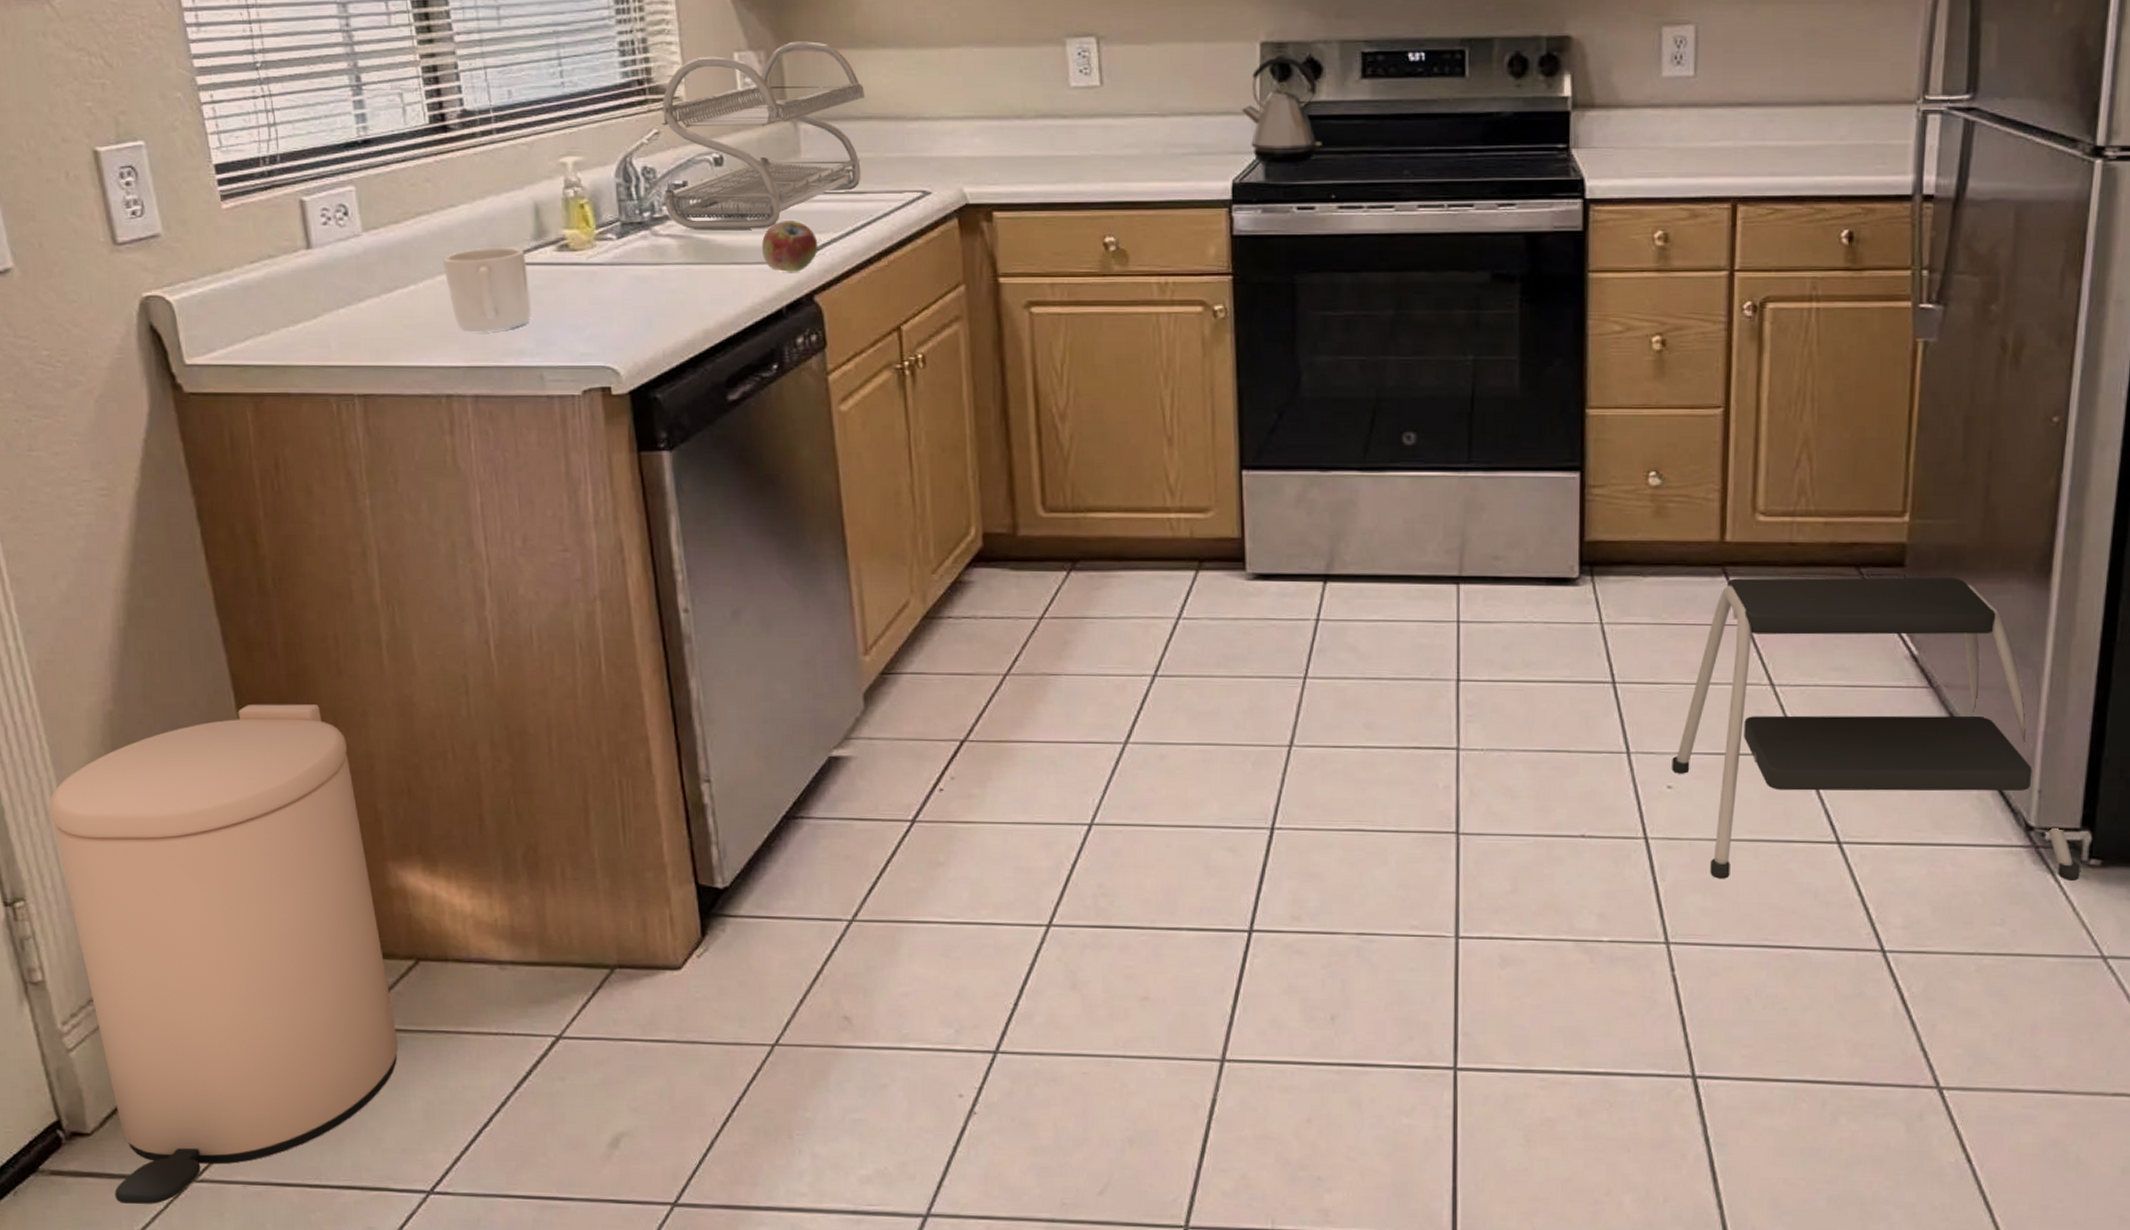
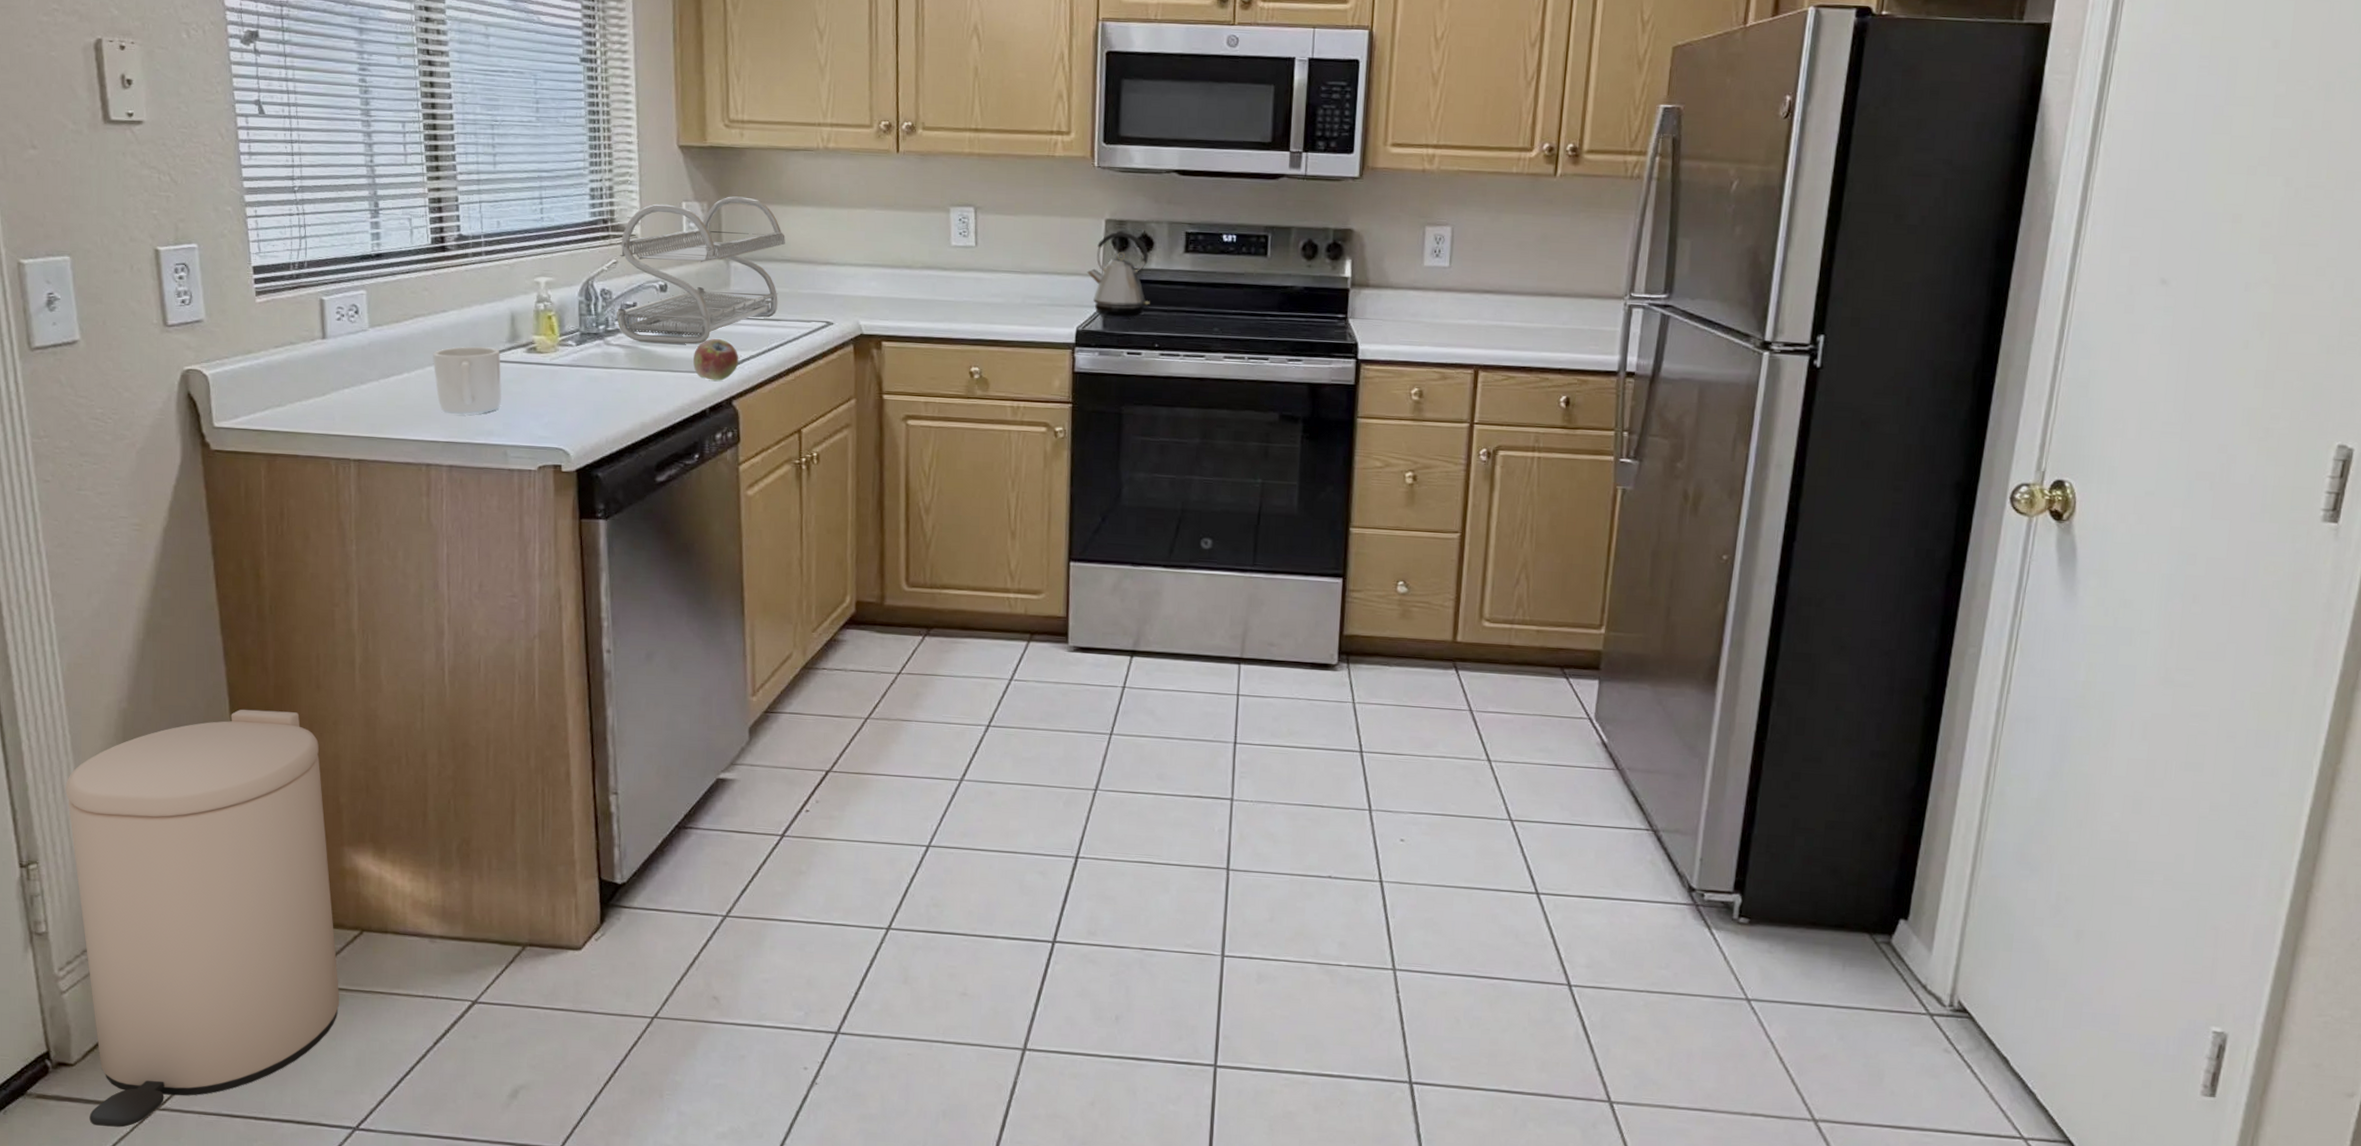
step stool: present [1672,577,2080,881] -> none [1404,672,1732,935]

